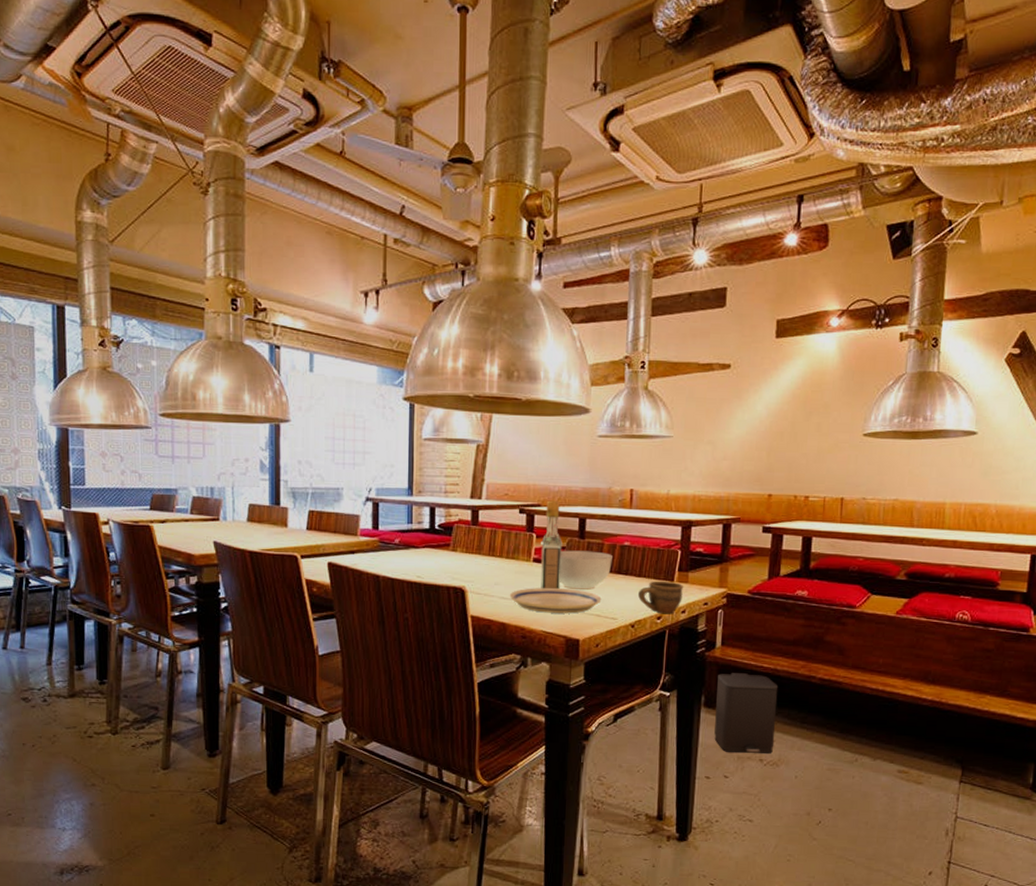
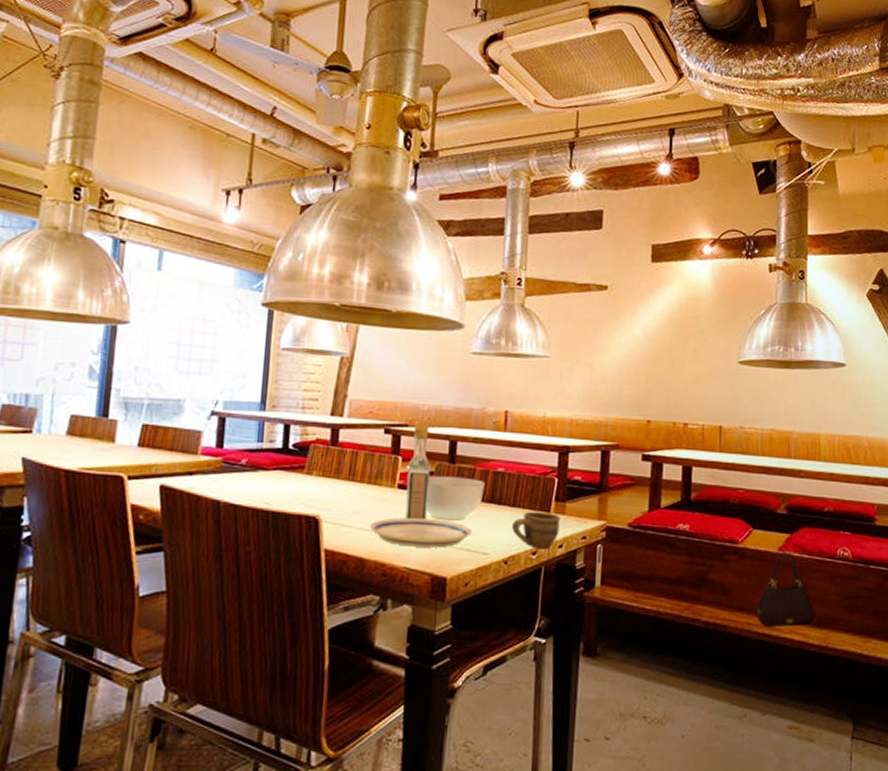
pedal bin: present [714,673,779,754] -> none [594,616,662,709]
handbag: none [871,616,928,683] -> present [756,552,813,627]

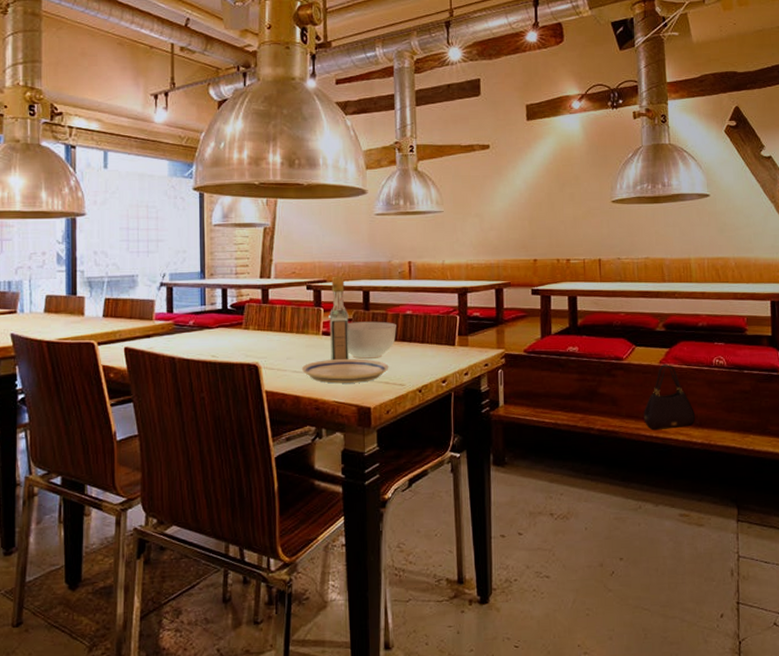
cup: present [512,511,561,549] -> none [423,345,465,378]

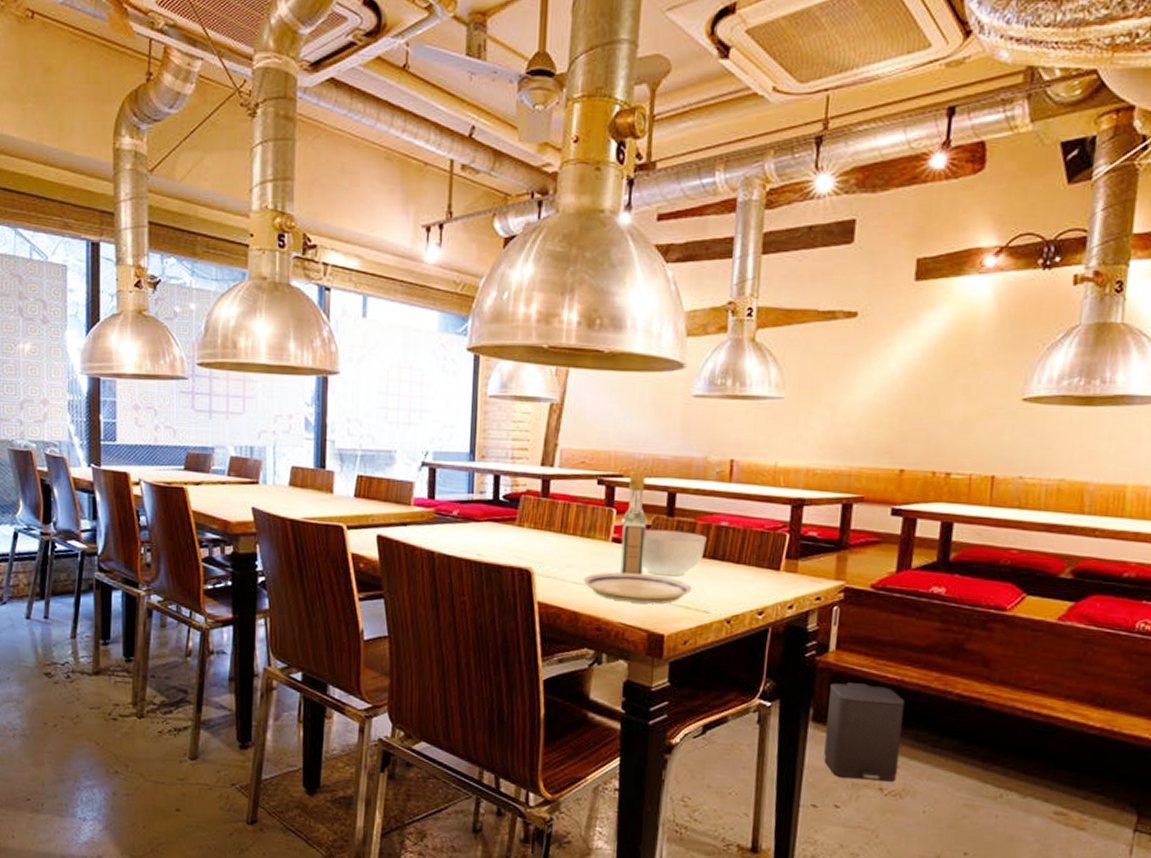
pedal bin: none [504,429,563,509] -> present [824,682,905,782]
handbag: present [643,364,695,430] -> none [1023,622,1097,706]

